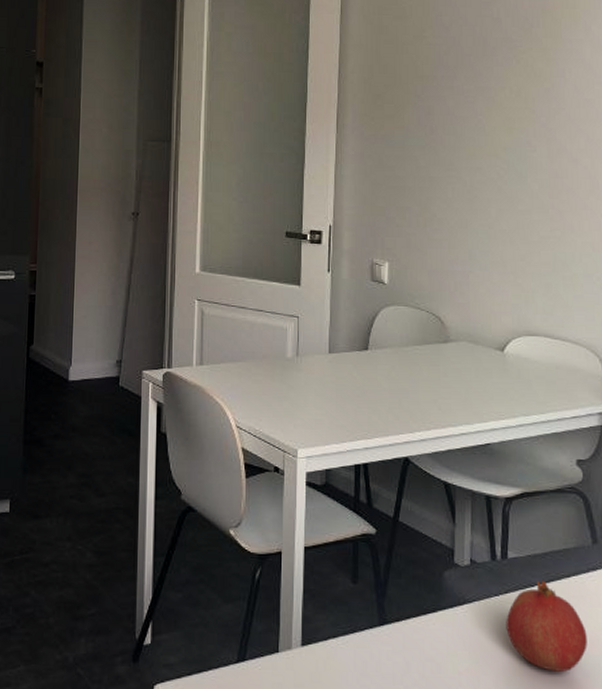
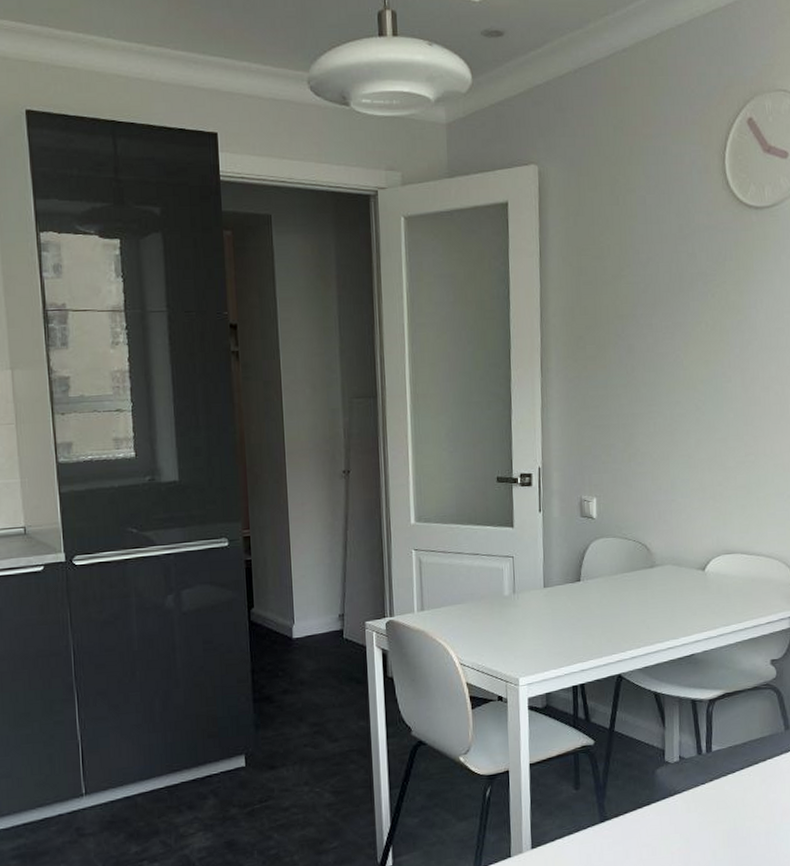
fruit: present [506,580,587,672] -> none [711,766,781,841]

